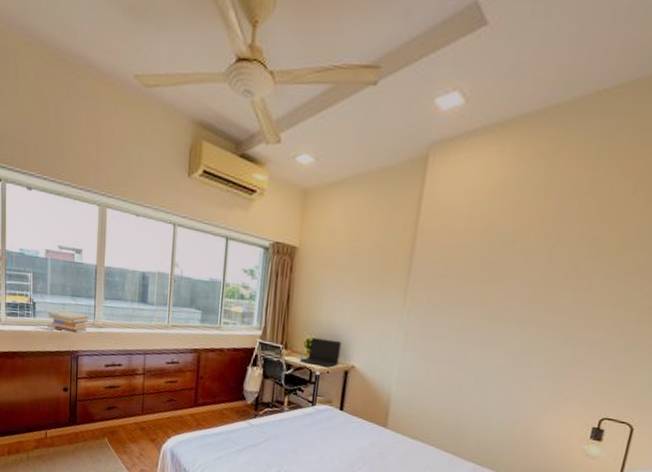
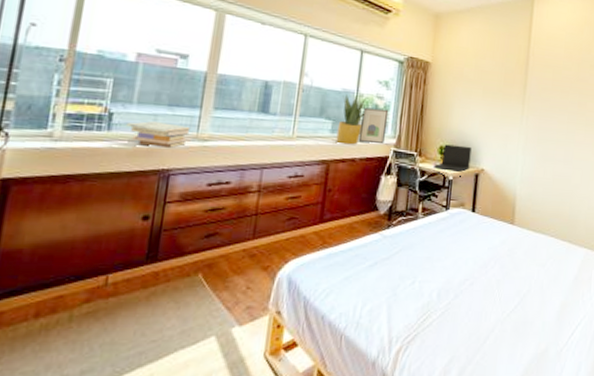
planter: none [205,284,232,336] -> present [336,94,366,145]
picture frame: none [226,297,255,336] -> present [358,107,389,144]

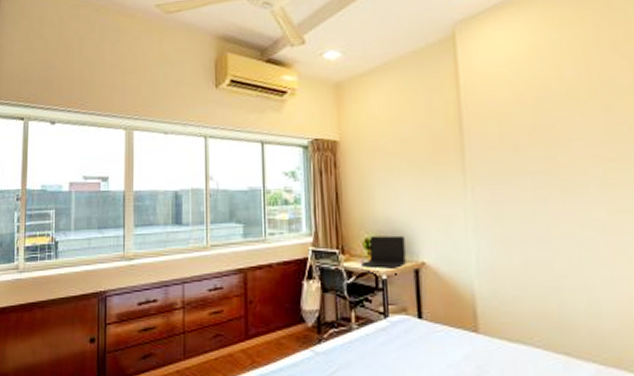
books: present [126,121,191,149] -> none [69,245,118,271]
planter: present [336,94,366,145] -> none [249,192,276,249]
picture frame: present [358,107,389,144] -> none [272,203,301,245]

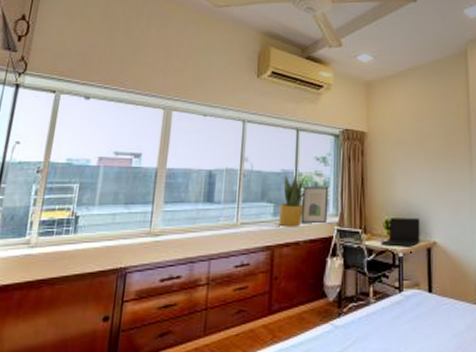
planter: none [249,192,276,249] -> present [279,175,306,227]
picture frame: none [272,203,301,245] -> present [301,186,329,224]

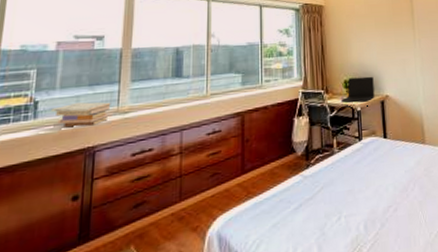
books: none [90,221,144,247] -> present [51,102,111,128]
planter: present [279,175,306,227] -> none [247,47,271,95]
picture frame: present [301,186,329,224] -> none [268,55,293,90]

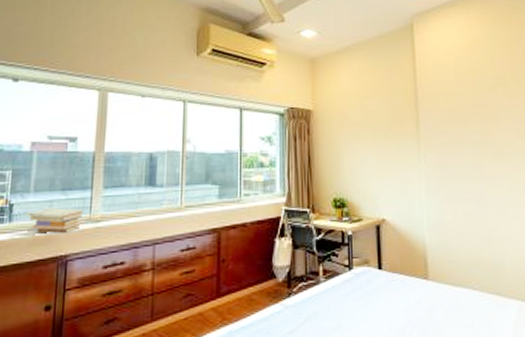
laptop: present [342,76,375,103] -> none [330,195,369,225]

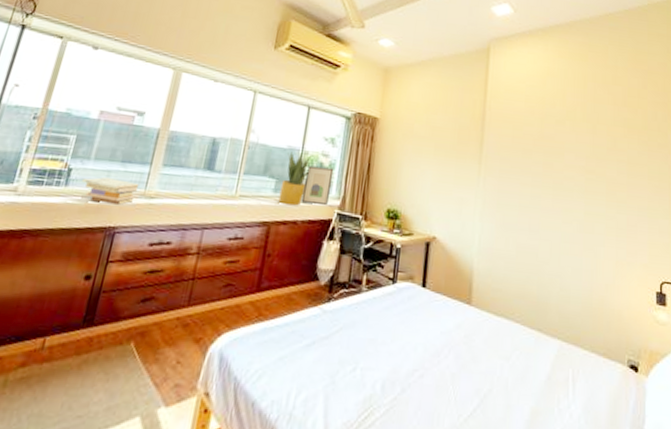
planter: none [224,155,252,209] -> present [278,151,311,206]
picture frame: none [247,166,275,205] -> present [301,165,334,206]

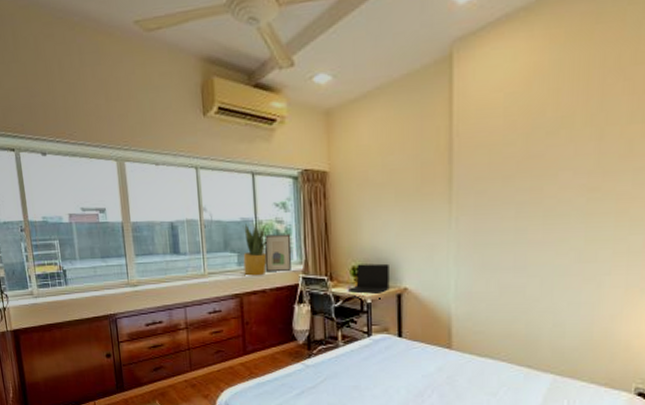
books: present [82,177,140,206] -> none [77,273,122,296]
laptop: none [380,207,422,240] -> present [348,263,390,294]

